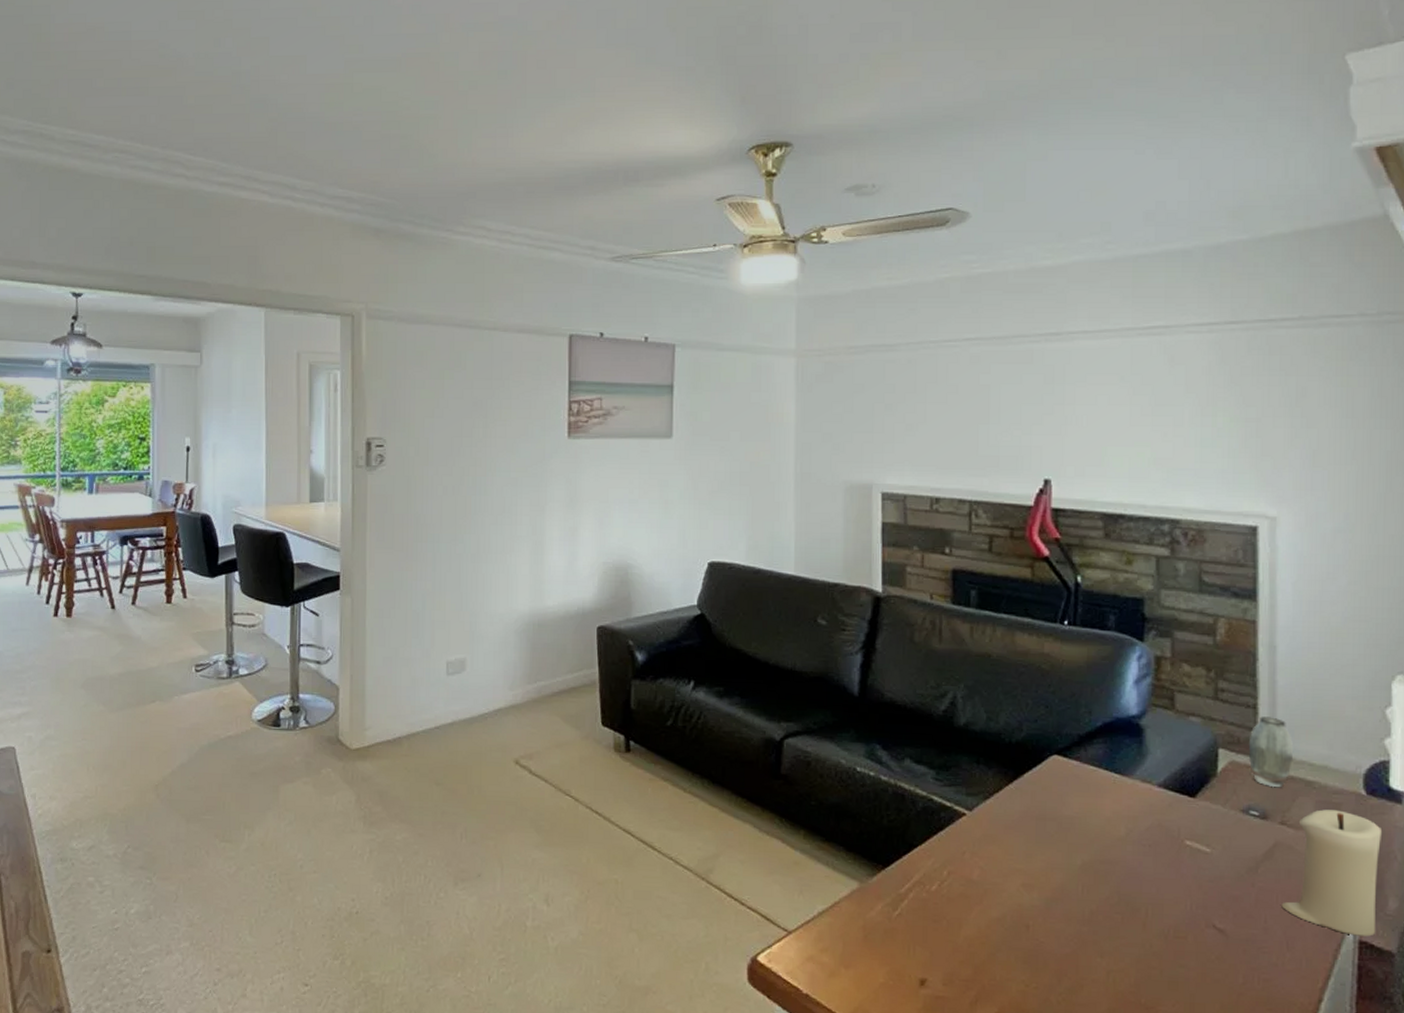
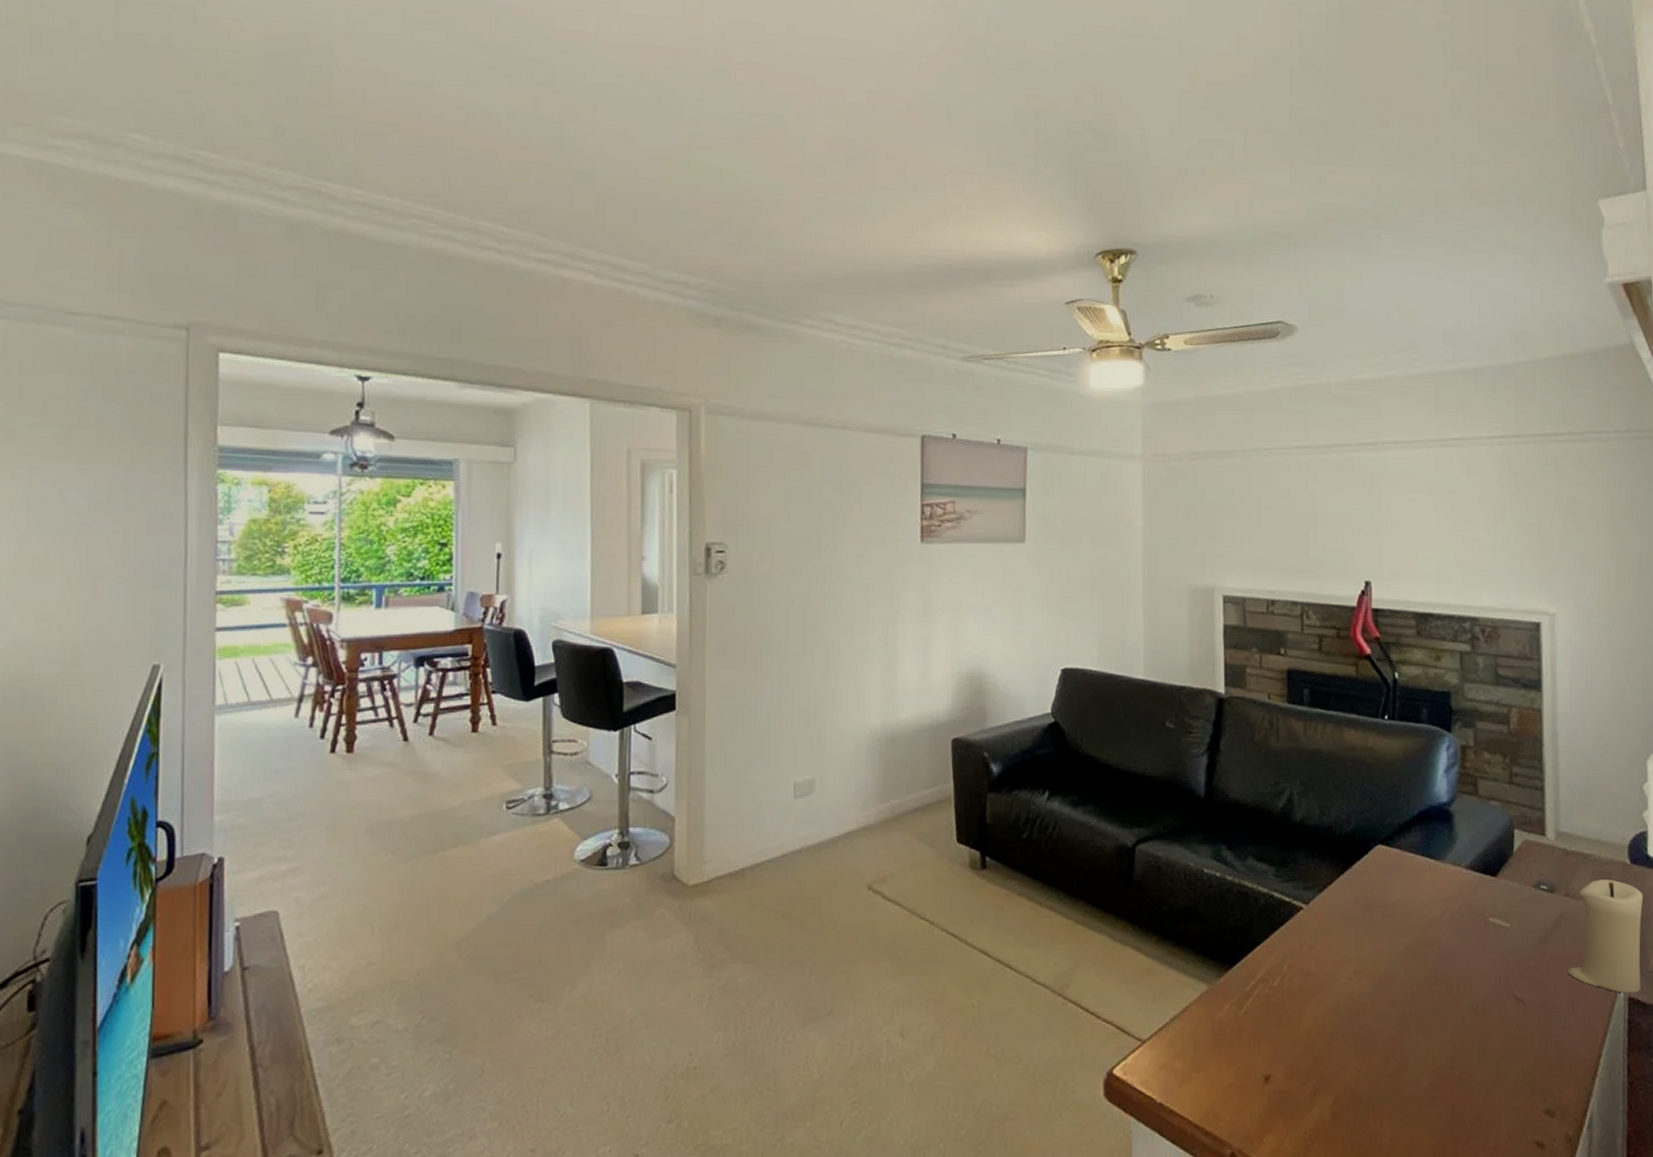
vase: present [1248,716,1293,788] -> none [1538,797,1573,863]

